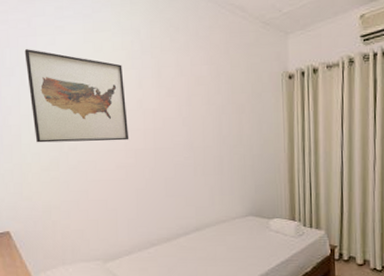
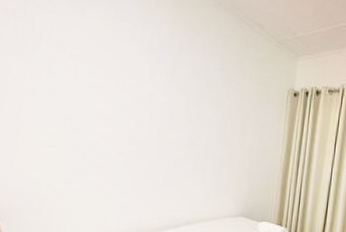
wall art: present [24,49,129,143] -> none [36,24,139,129]

